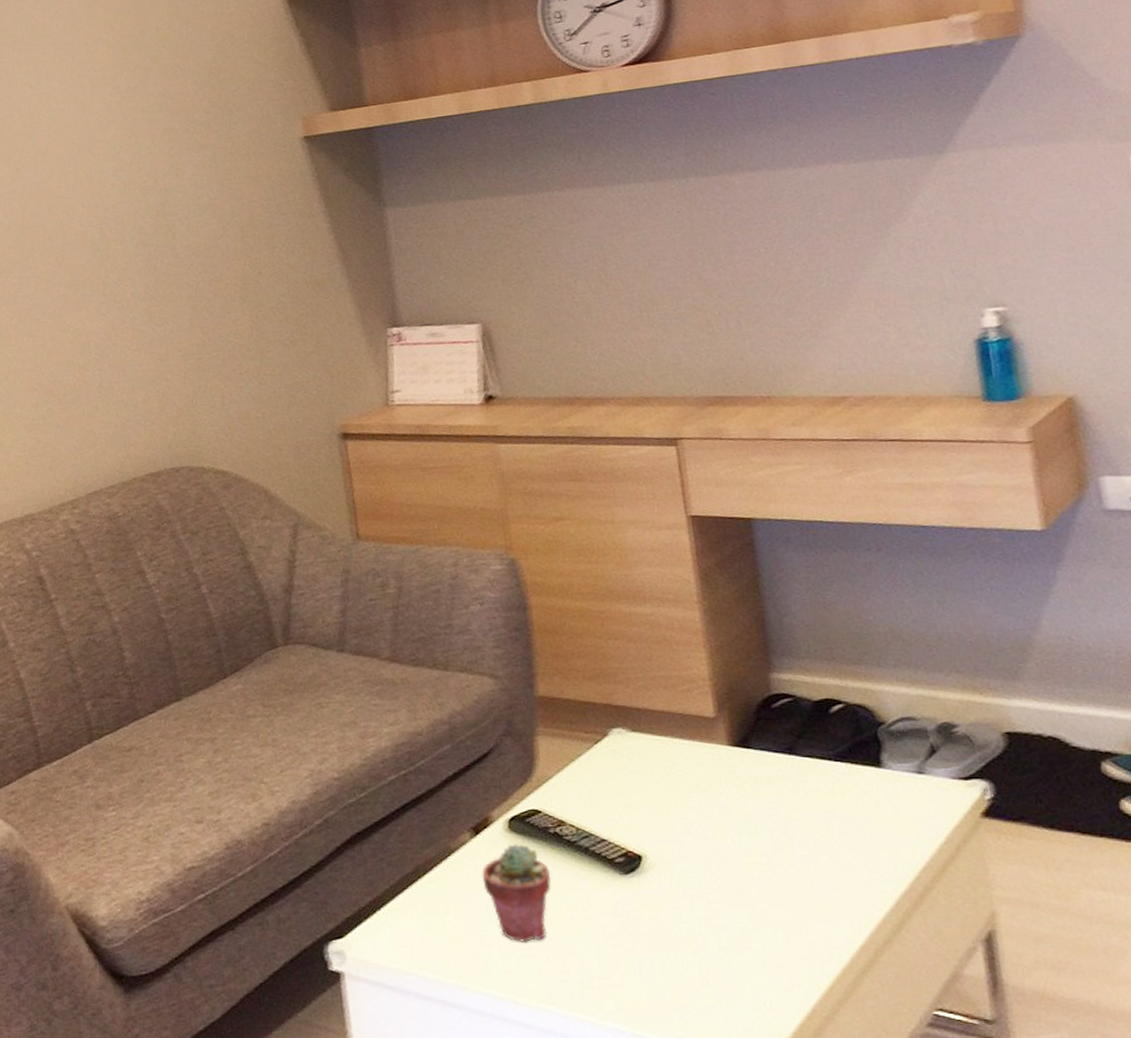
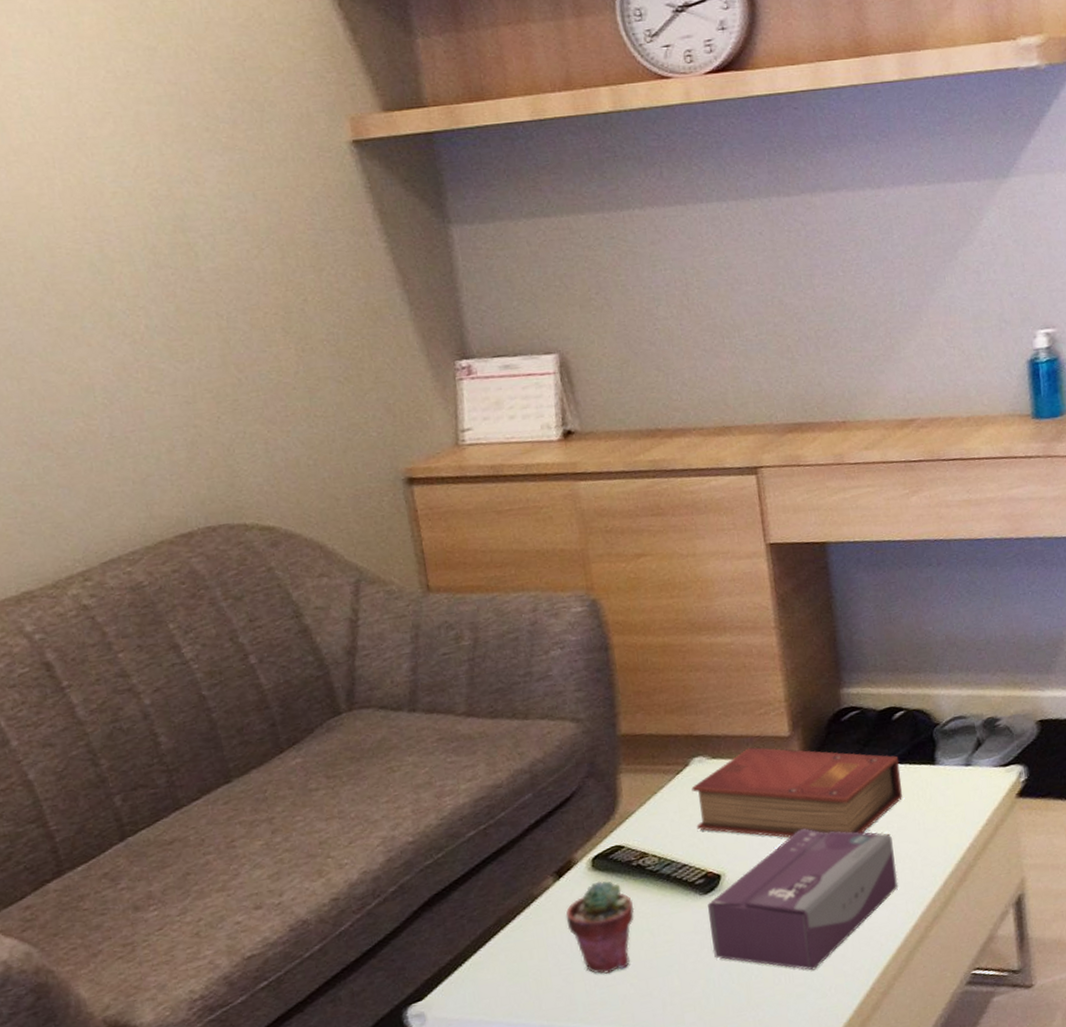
book: none [610,724,843,834] -> present [691,747,902,838]
tissue box: none [628,819,842,978] -> present [708,828,899,971]

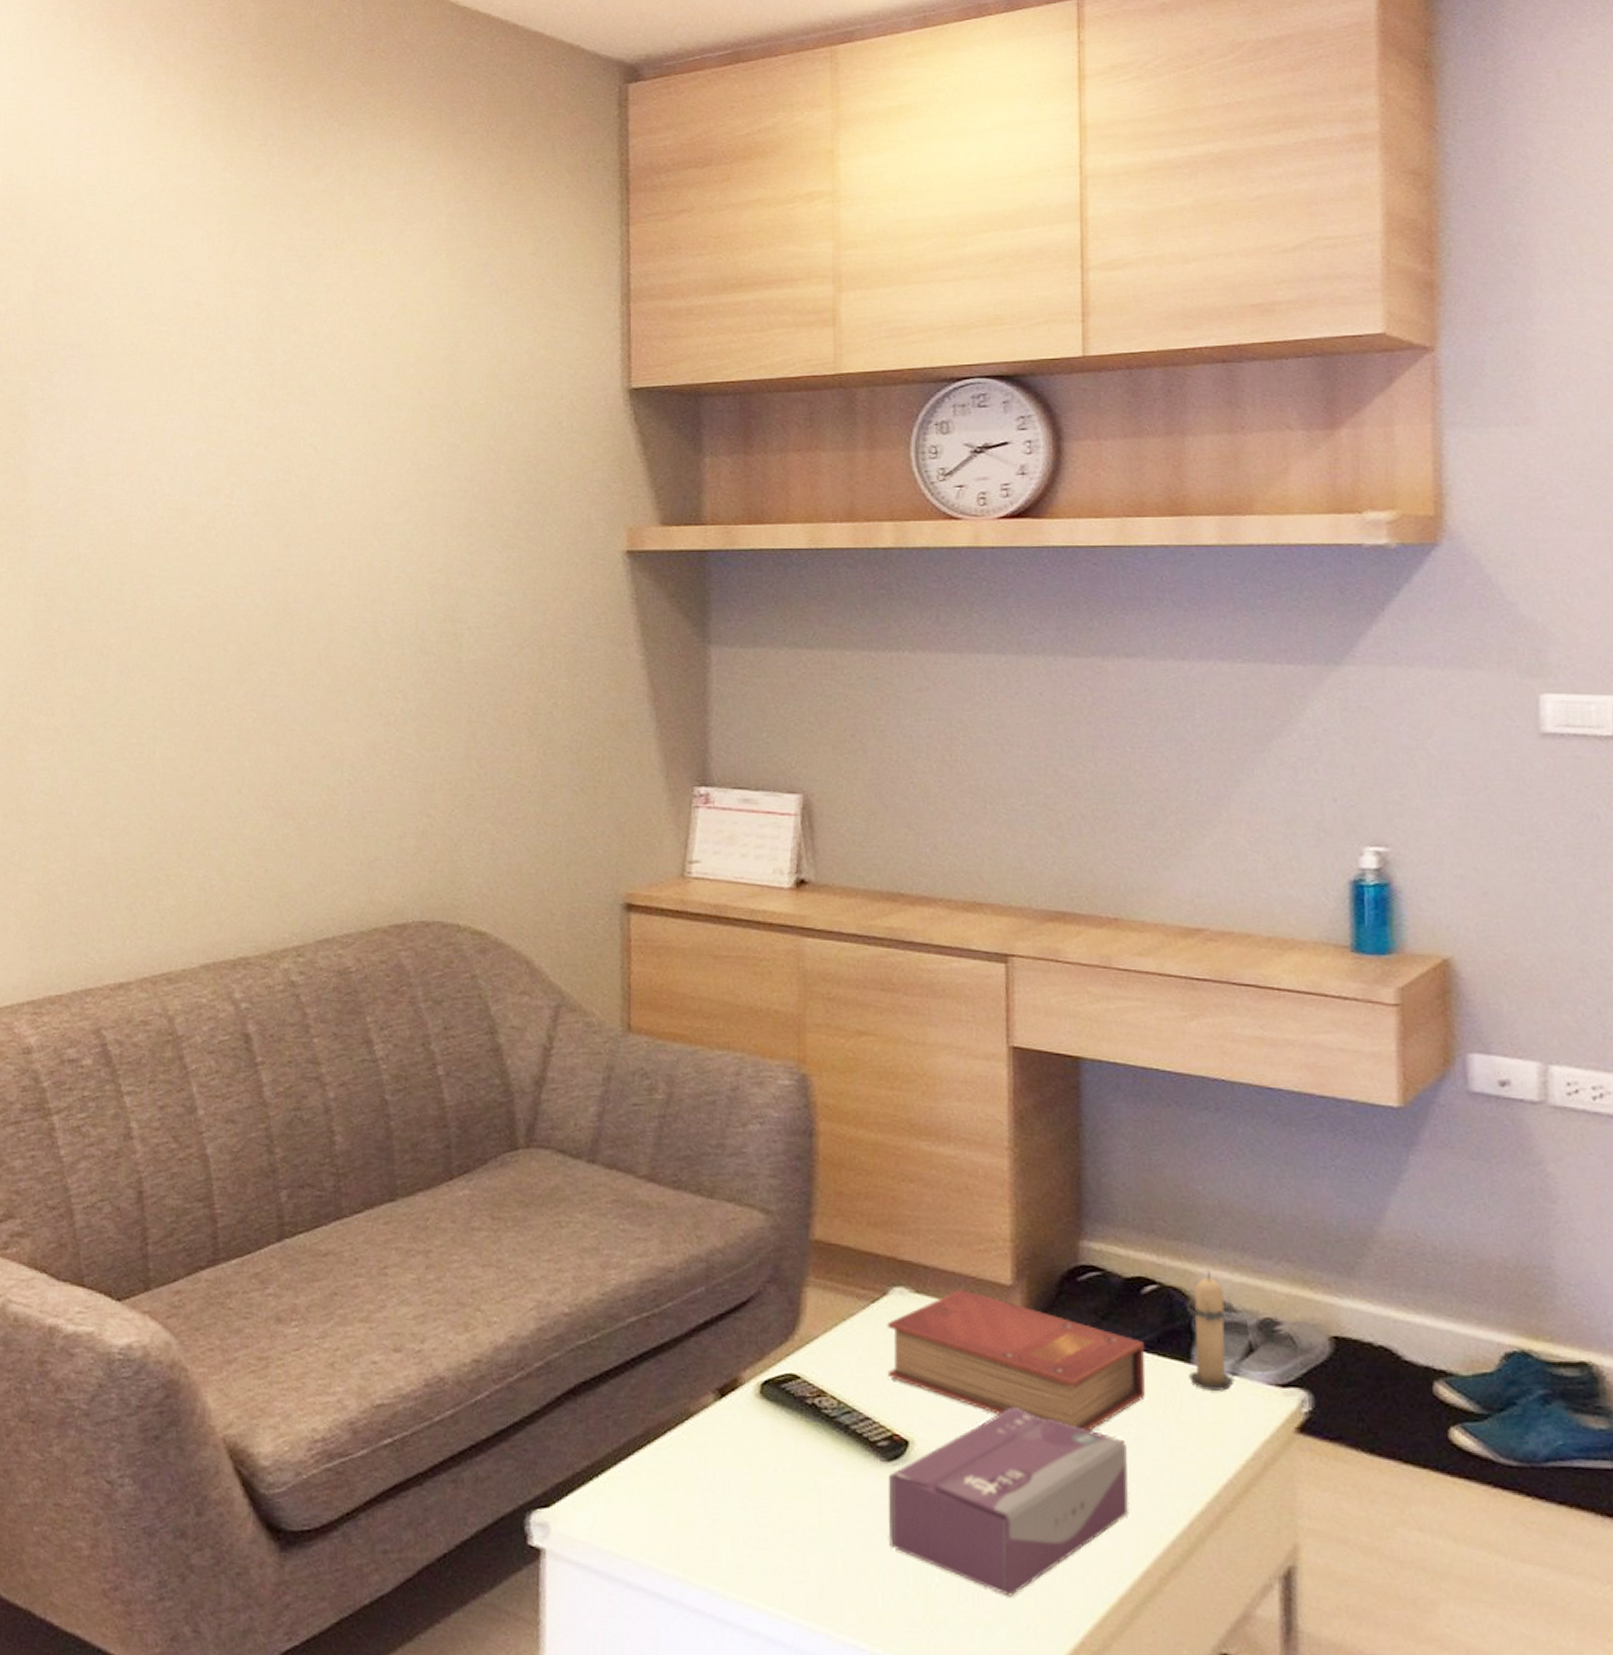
potted succulent: present [566,880,635,974] -> none [722,1413,802,1534]
candle: none [927,691,969,782] -> present [1185,1270,1236,1391]

